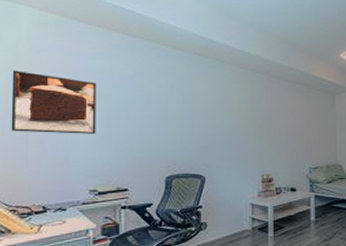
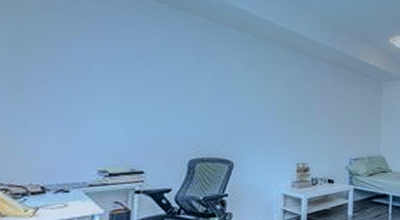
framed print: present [11,70,97,134] -> none [8,30,115,108]

